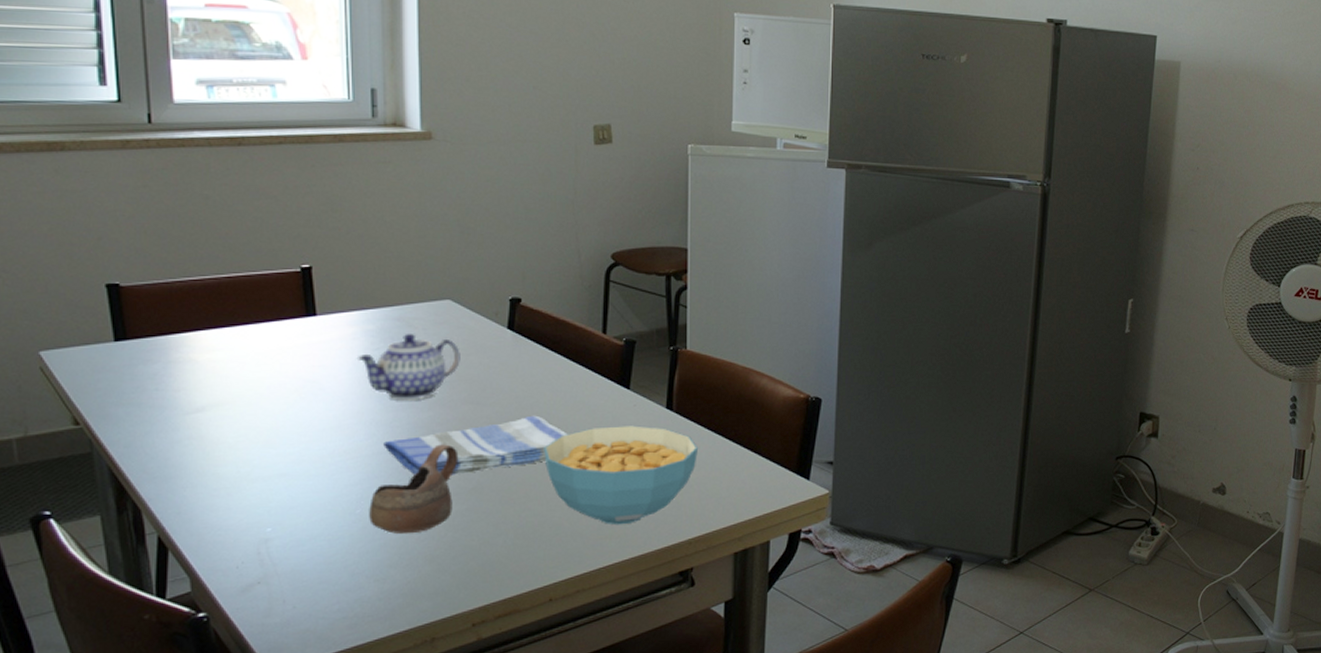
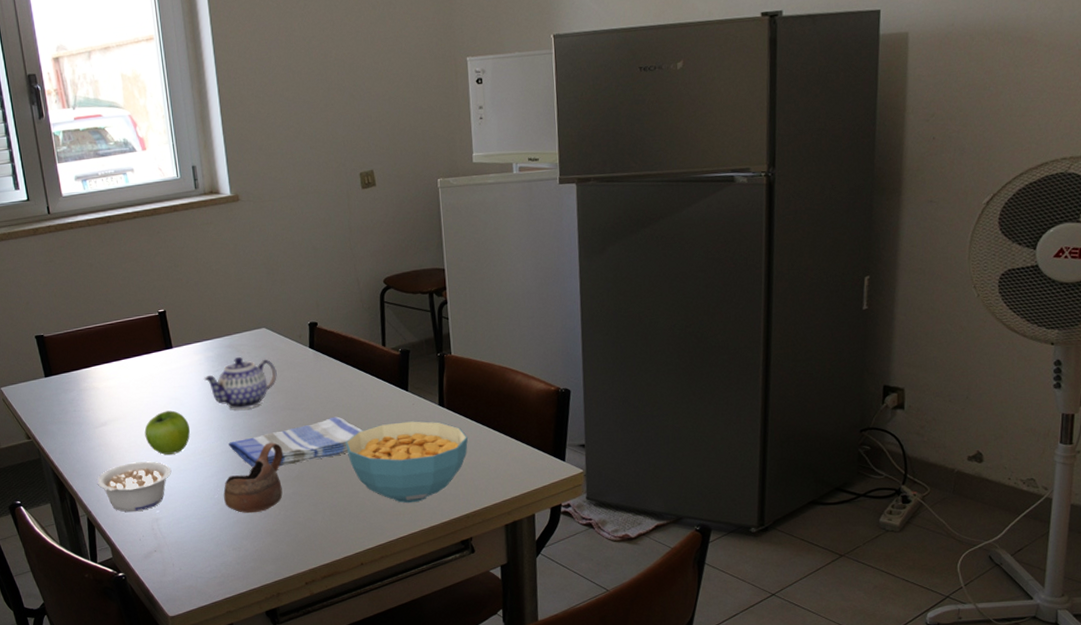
legume: none [179,462,296,529] -> present [96,461,172,512]
fruit: none [261,396,331,454] -> present [144,410,191,455]

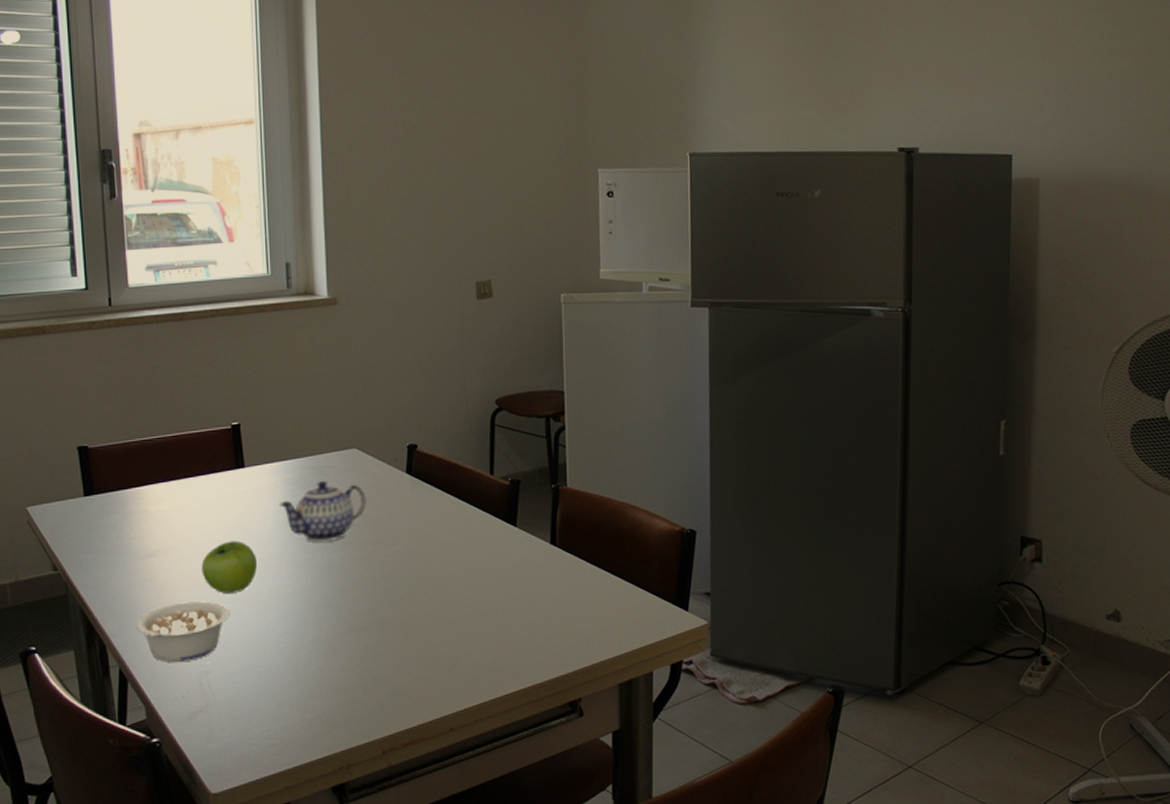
cup: present [223,442,284,513] -> none [292,582,367,666]
dish towel: present [229,416,363,468] -> none [303,553,462,611]
cereal bowl: present [345,421,469,504] -> none [441,561,582,657]

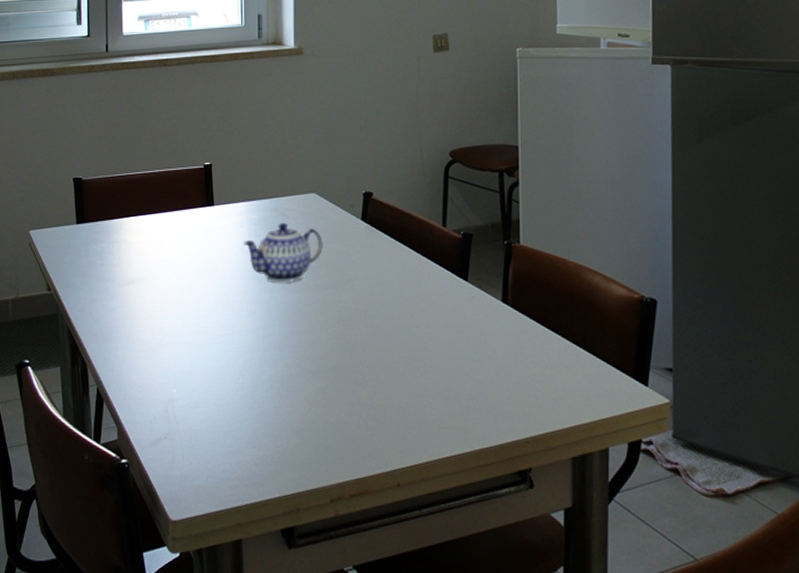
legume: present [136,601,230,662] -> none [113,330,196,388]
fruit: present [201,541,258,593] -> none [172,275,222,325]

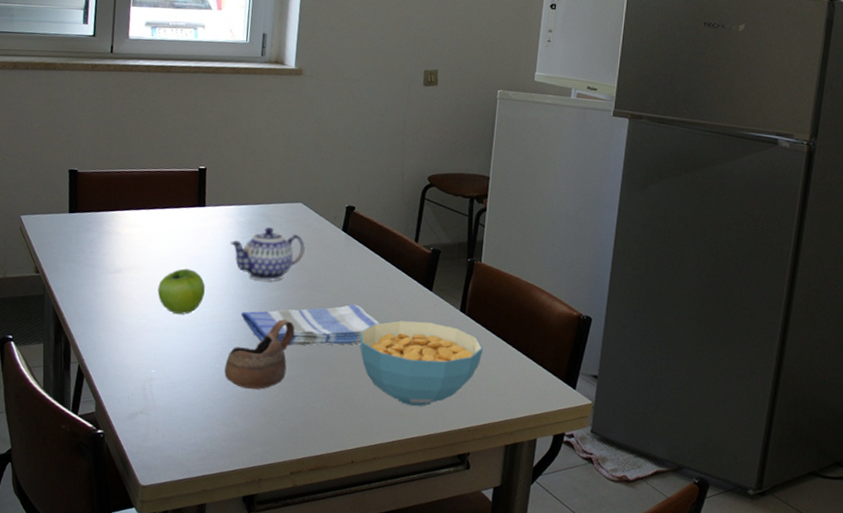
fruit: none [172,275,222,325] -> present [157,268,206,314]
cup: none [249,324,321,405] -> present [224,319,295,390]
dish towel: none [261,302,413,354] -> present [241,304,380,346]
cereal bowl: none [392,316,534,416] -> present [359,320,484,407]

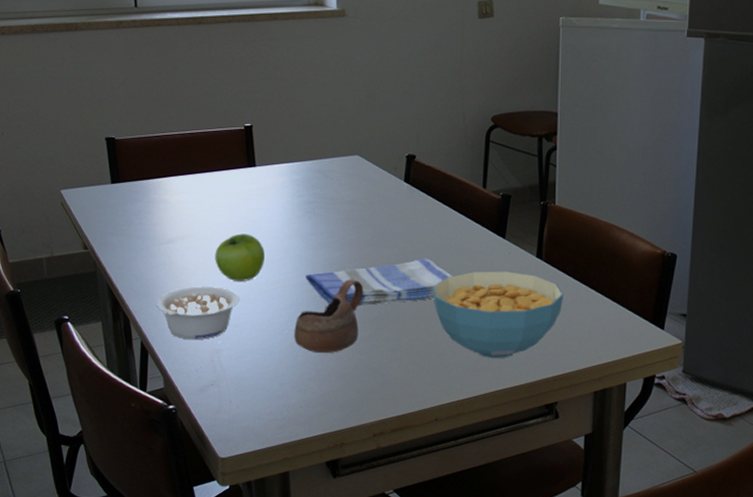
legume: none [96,315,177,368] -> present [156,286,240,339]
teapot: present [229,227,305,281] -> none [285,184,366,241]

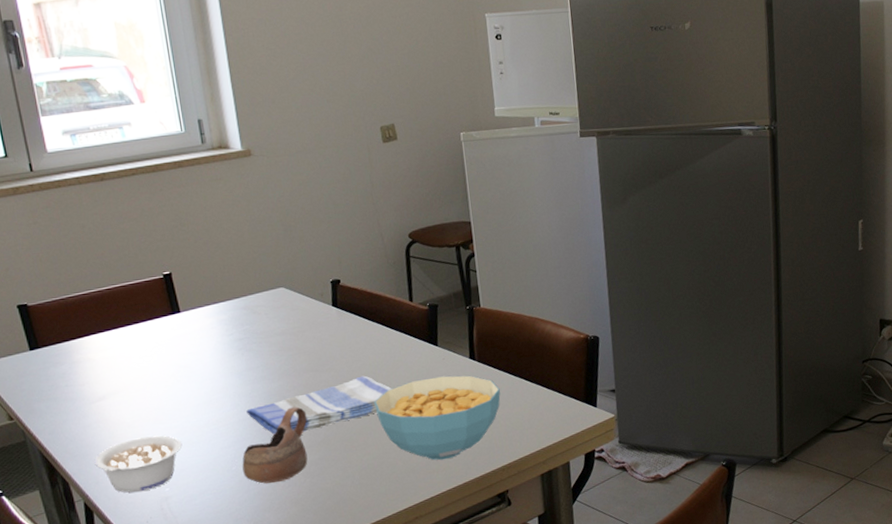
fruit: present [215,233,266,281] -> none [150,379,203,428]

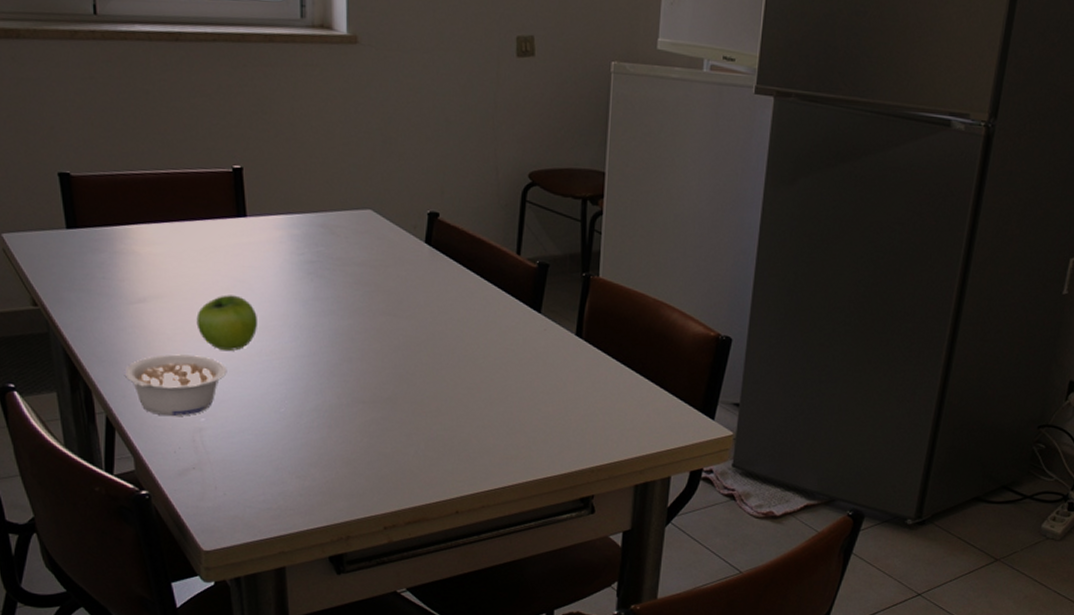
fruit: none [150,379,203,428] -> present [196,295,258,351]
cup: present [242,406,308,484] -> none [292,352,376,436]
dish towel: present [246,375,392,435] -> none [306,331,479,384]
cereal bowl: present [374,375,501,461] -> none [456,348,606,447]

